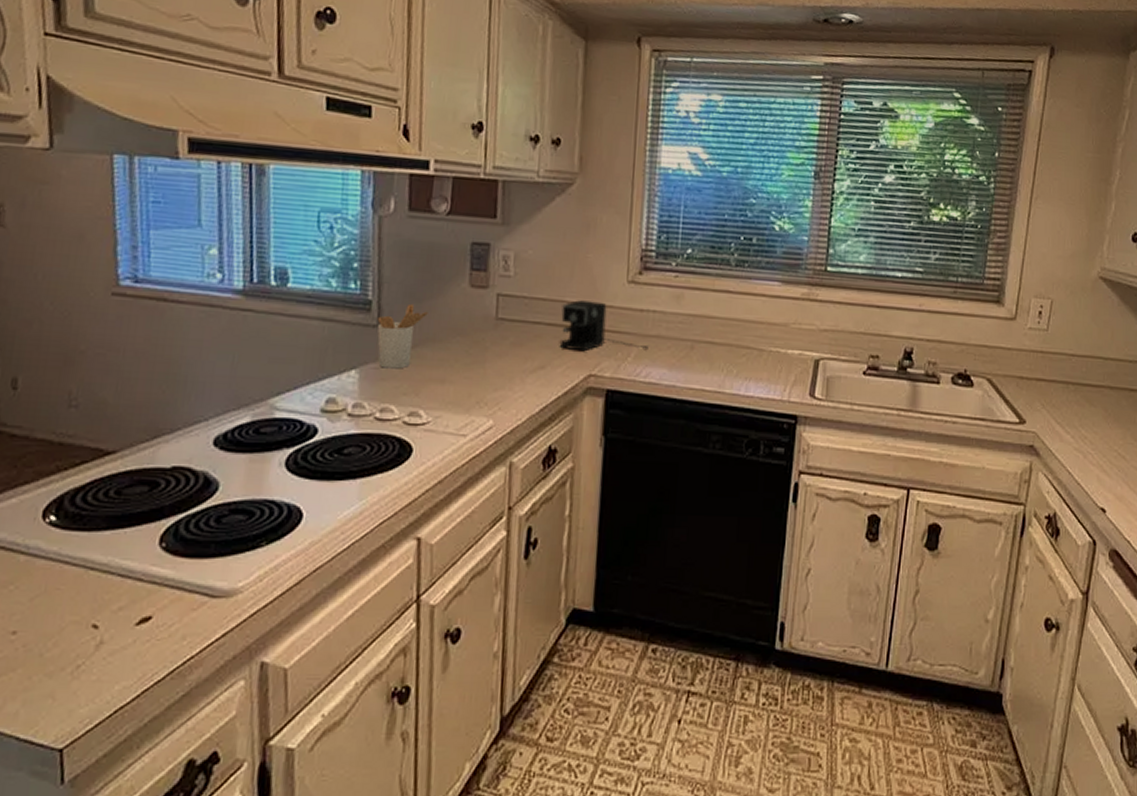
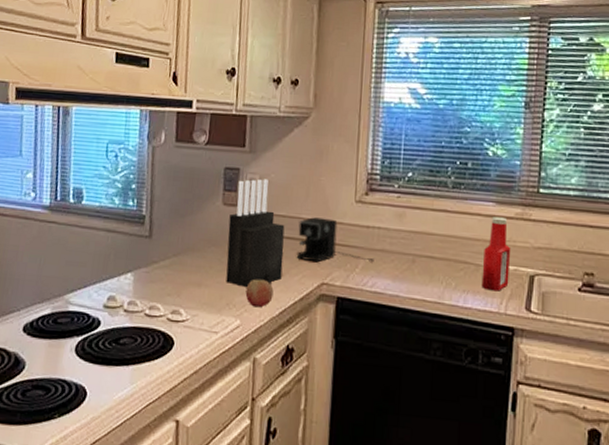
utensil holder: present [377,303,428,369] -> none [148,218,189,273]
knife block: none [475,256,545,383] -> present [225,179,285,288]
fruit: none [499,372,533,405] -> present [245,279,274,308]
ketchup bottle: none [764,297,797,378] -> present [481,216,511,292]

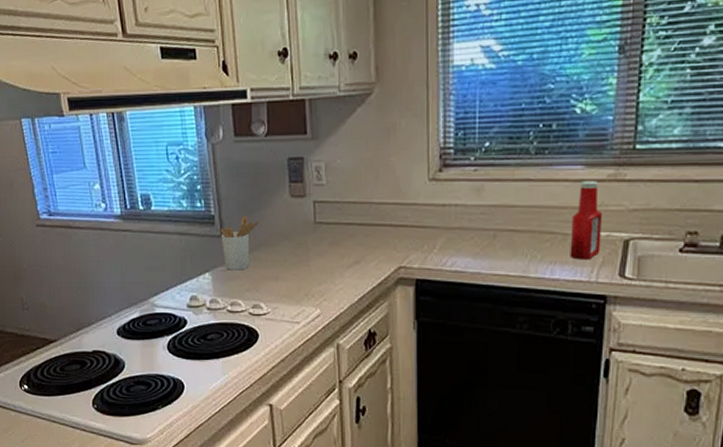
utensil holder: none [148,218,189,273] -> present [220,215,259,270]
knife block: present [225,179,285,288] -> none [298,166,358,278]
fruit: present [245,279,274,308] -> none [322,268,351,296]
coffee maker: present [296,217,374,263] -> none [370,200,453,247]

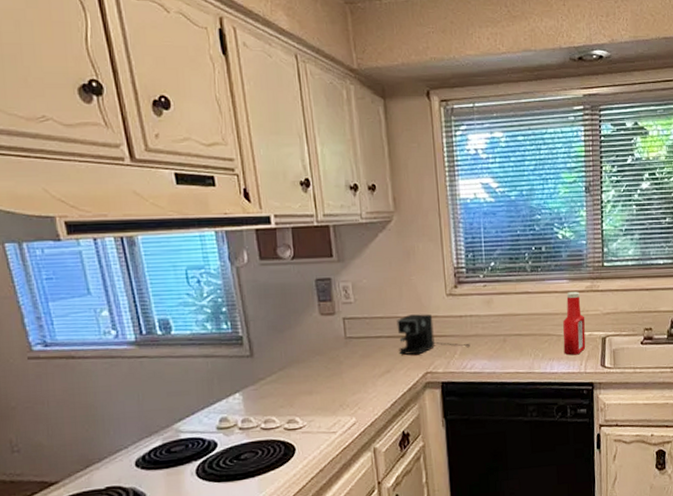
utensil holder: present [220,215,259,270] -> none [249,334,290,389]
coffee maker: none [370,200,453,247] -> present [397,314,470,355]

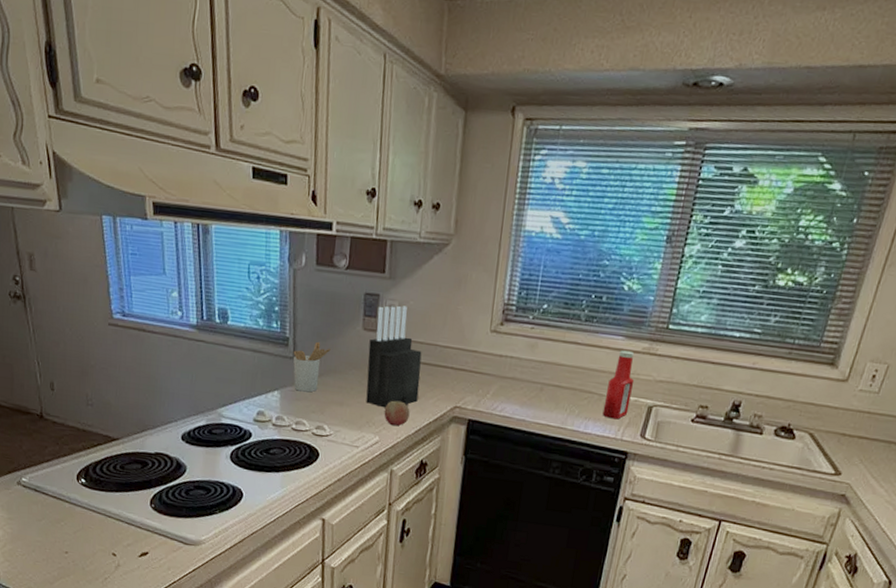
utensil holder: none [249,334,290,389] -> present [293,341,331,393]
knife block: none [328,285,388,388] -> present [366,306,422,408]
fruit: none [356,378,383,404] -> present [384,400,410,426]
coffee maker: present [397,314,470,355] -> none [432,344,505,389]

